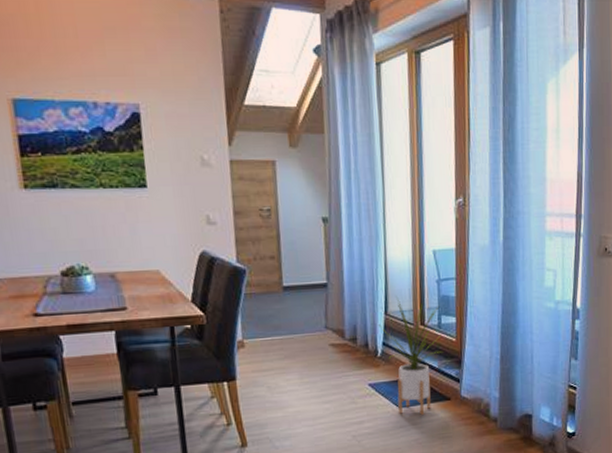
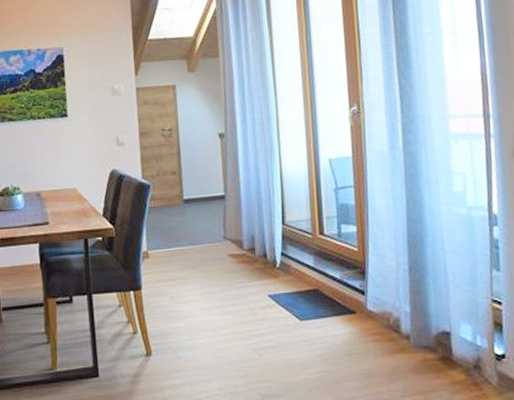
house plant: present [379,296,442,415] -> none [277,206,344,329]

